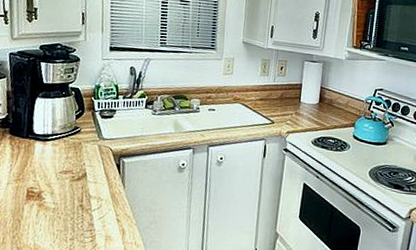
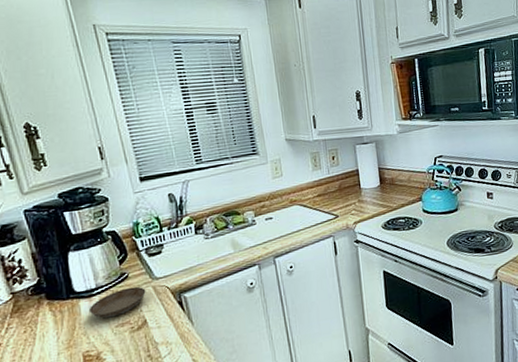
saucer: none [40,140,92,164] -> present [88,286,146,319]

